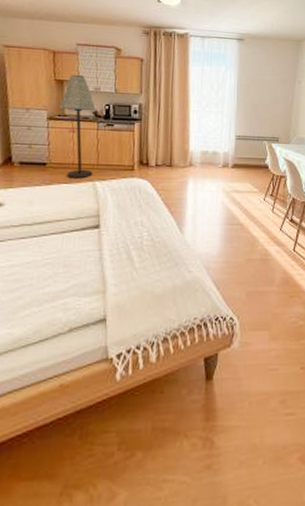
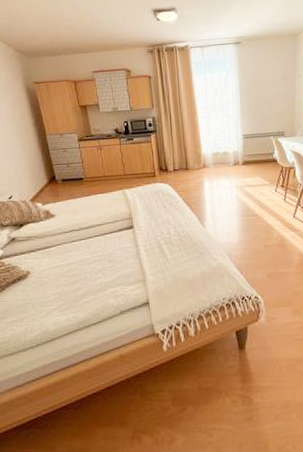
floor lamp: present [59,74,96,179] -> none [86,98,121,189]

